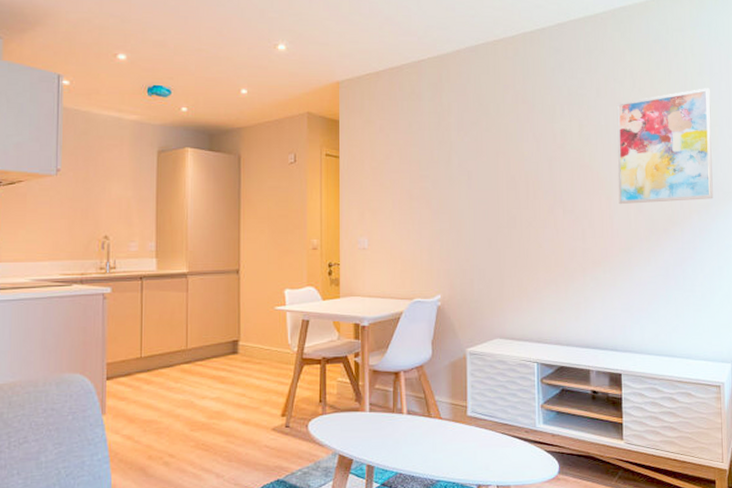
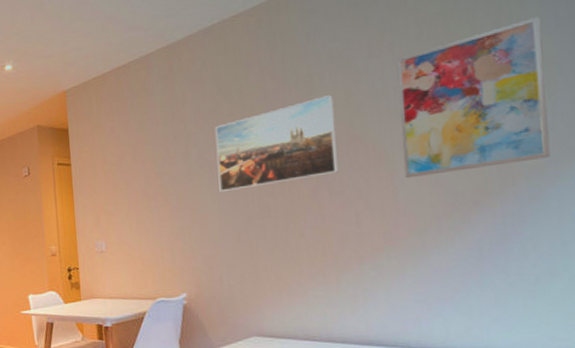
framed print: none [474,125,572,201] -> present [214,95,339,193]

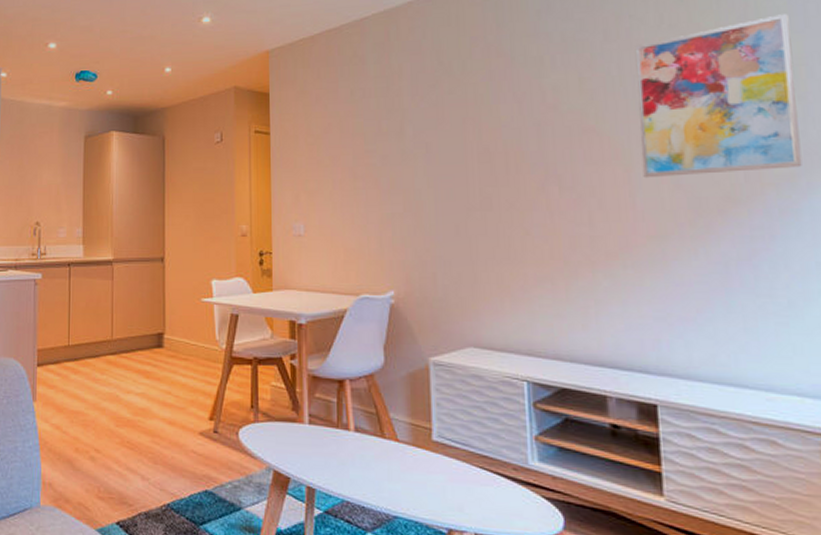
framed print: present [214,95,339,193] -> none [433,79,571,178]

